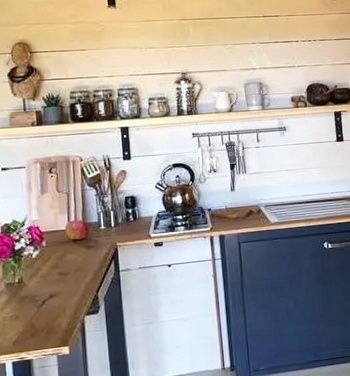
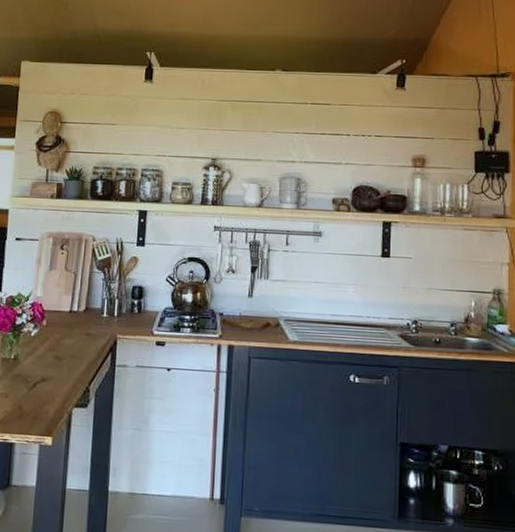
apple: present [64,219,90,241] -> none [66,302,92,326]

